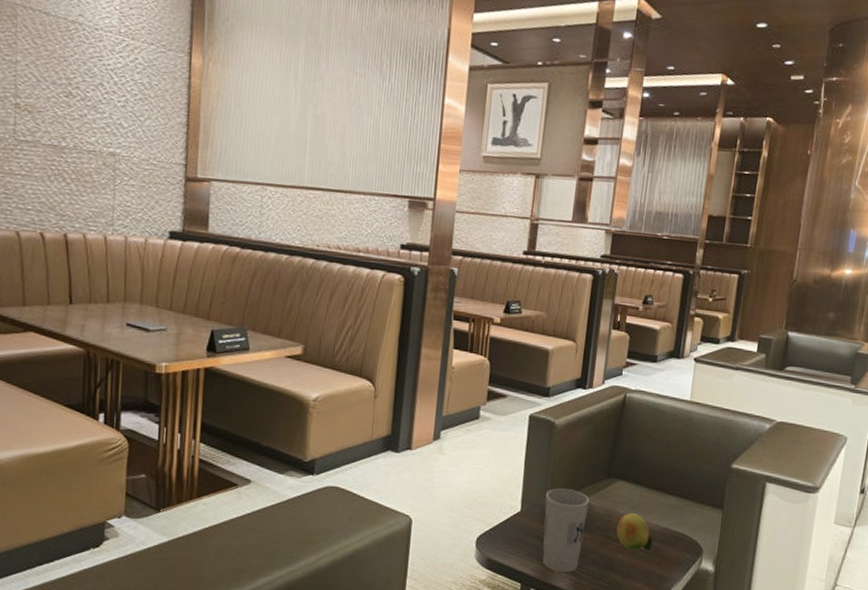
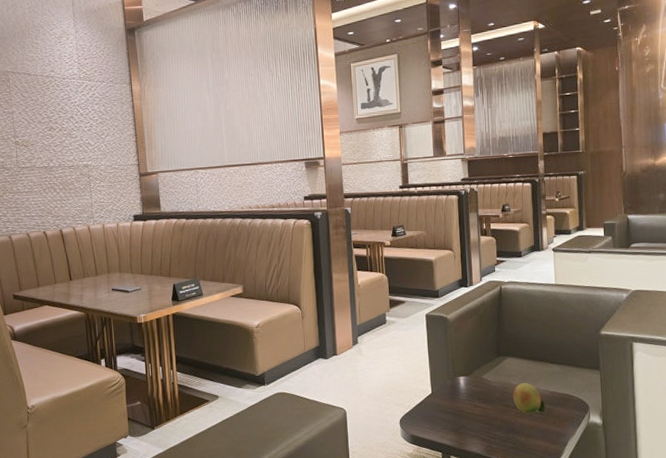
cup: present [543,488,589,573] -> none [449,370,487,440]

